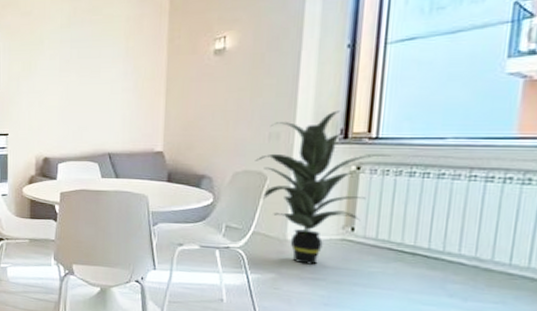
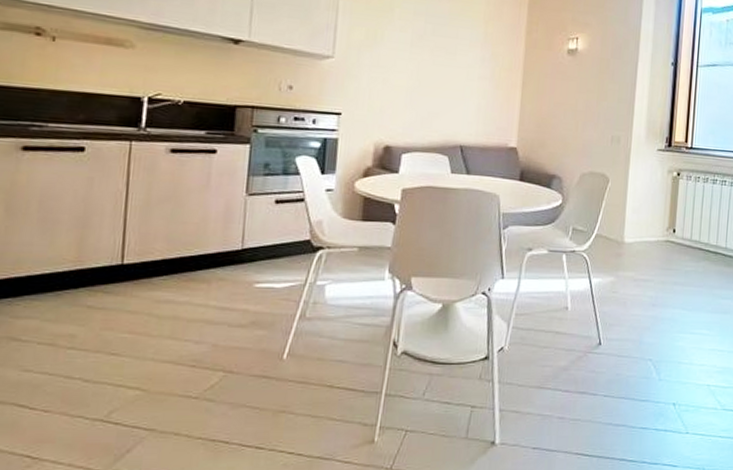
indoor plant: present [255,110,392,265] -> none [599,120,701,266]

